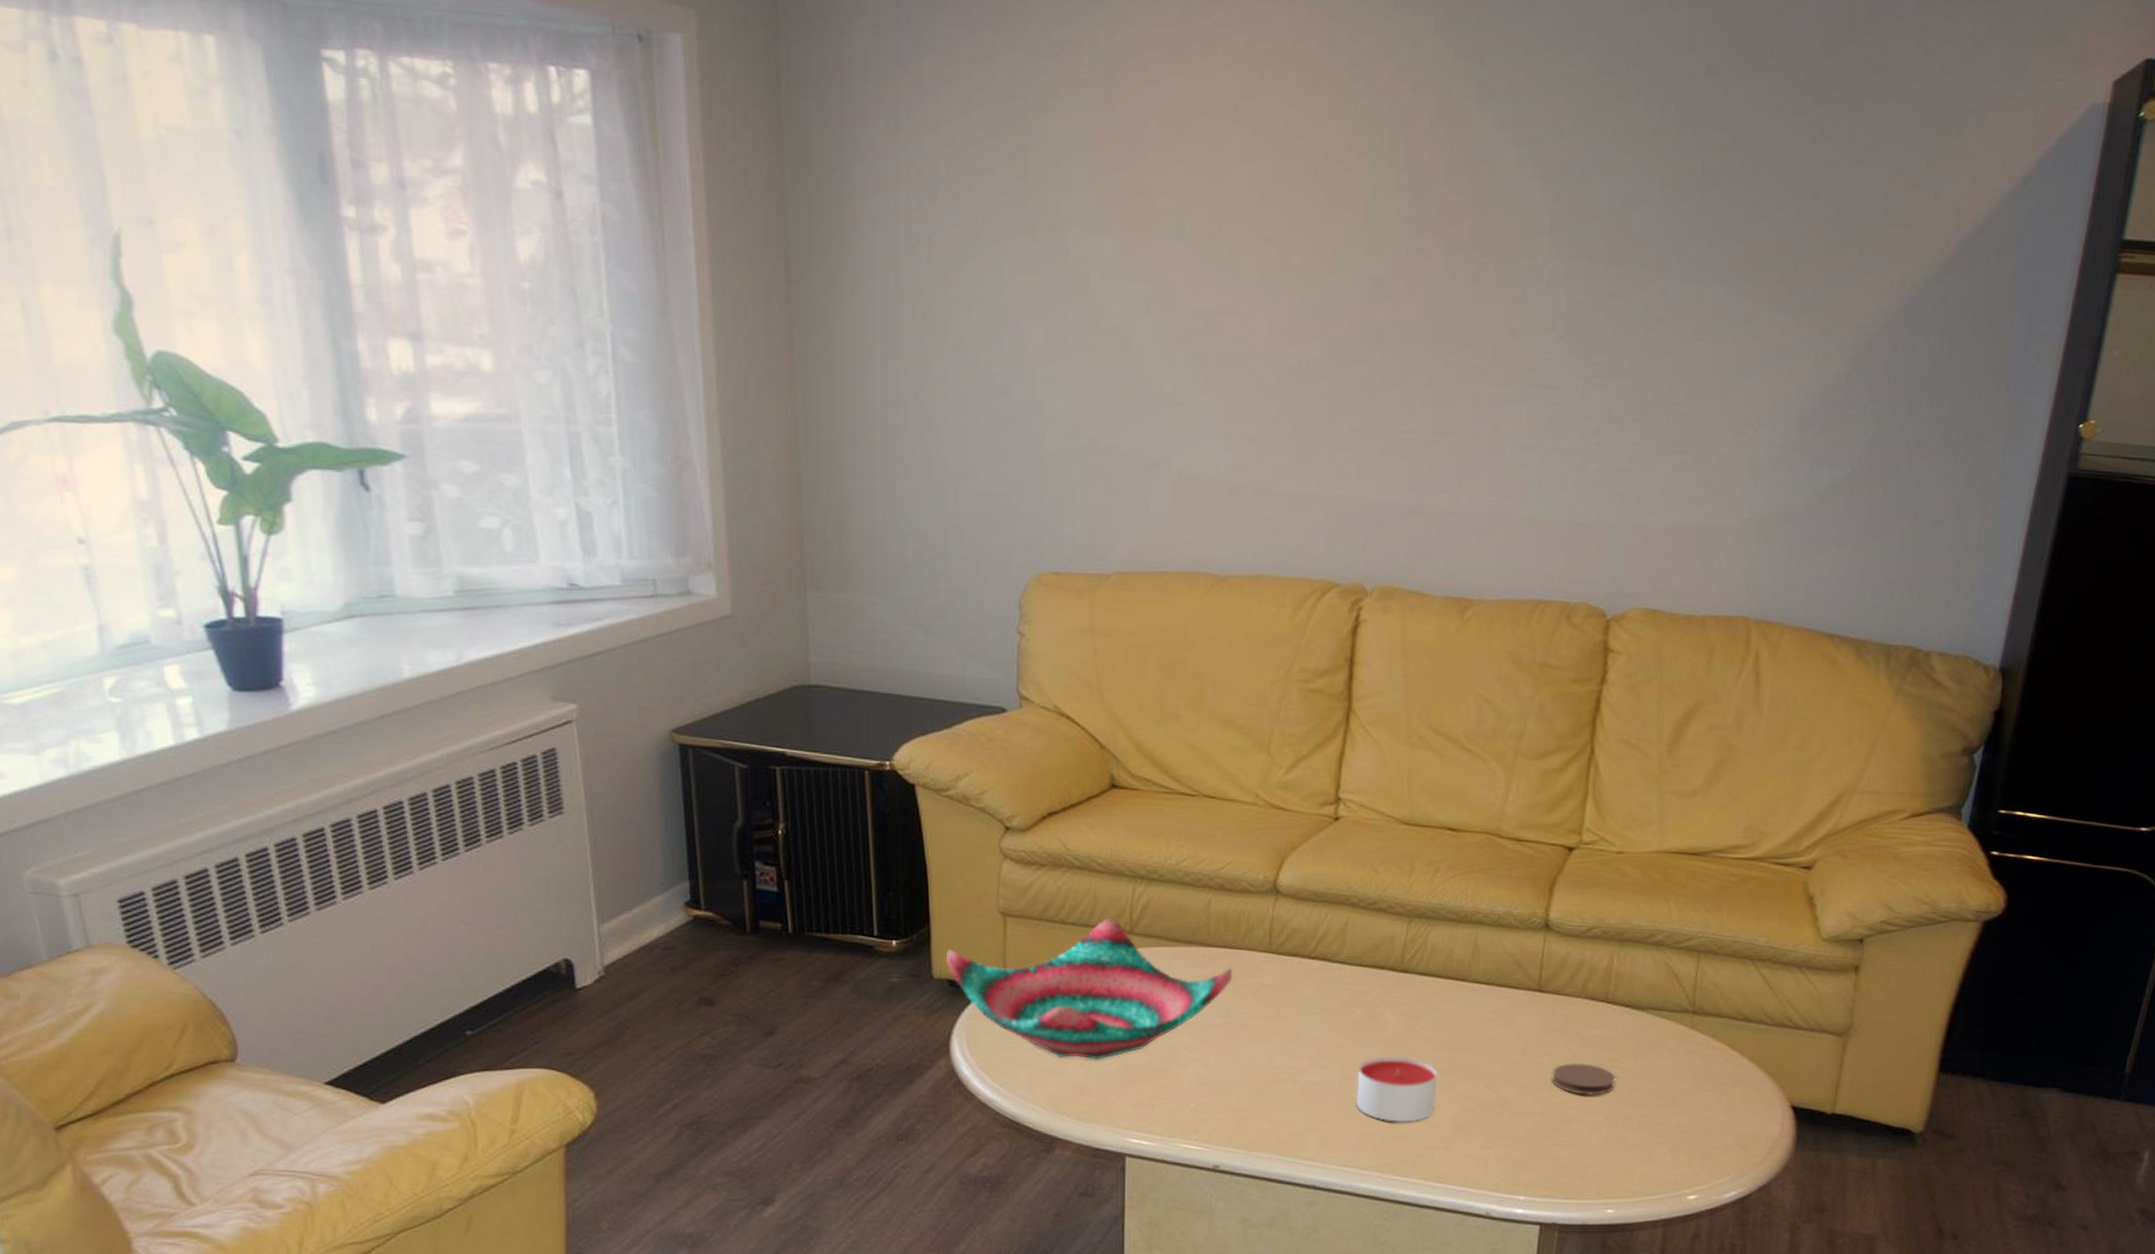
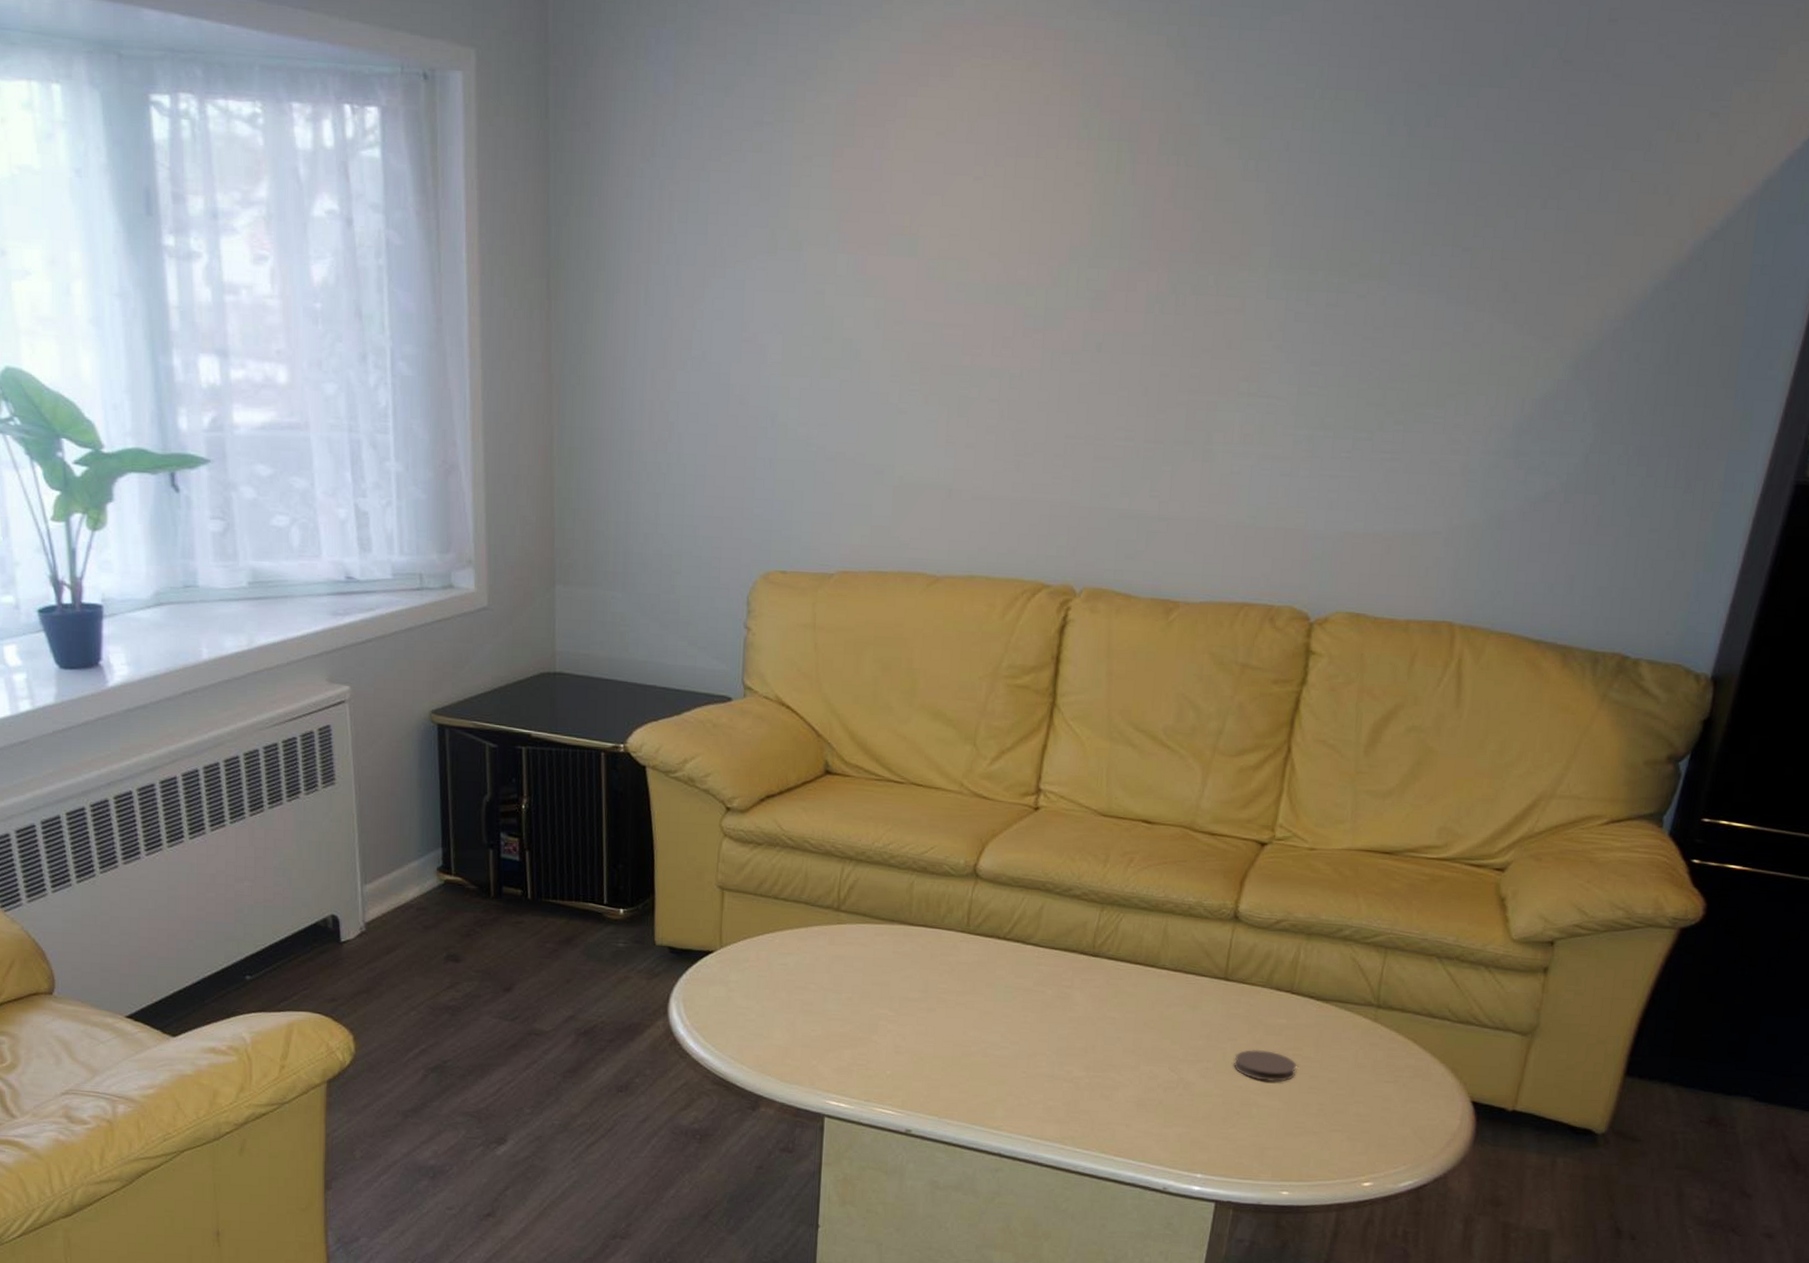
decorative bowl: present [945,917,1232,1060] -> none [667,895,931,1027]
candle: present [1356,1056,1437,1122] -> none [1043,1035,1122,1099]

